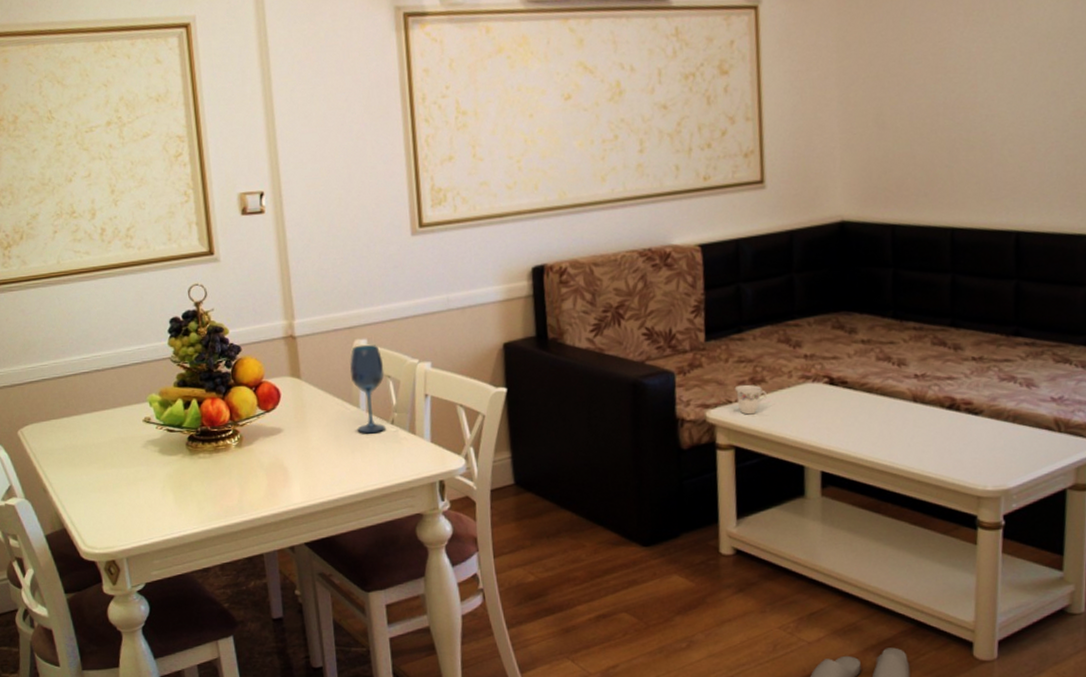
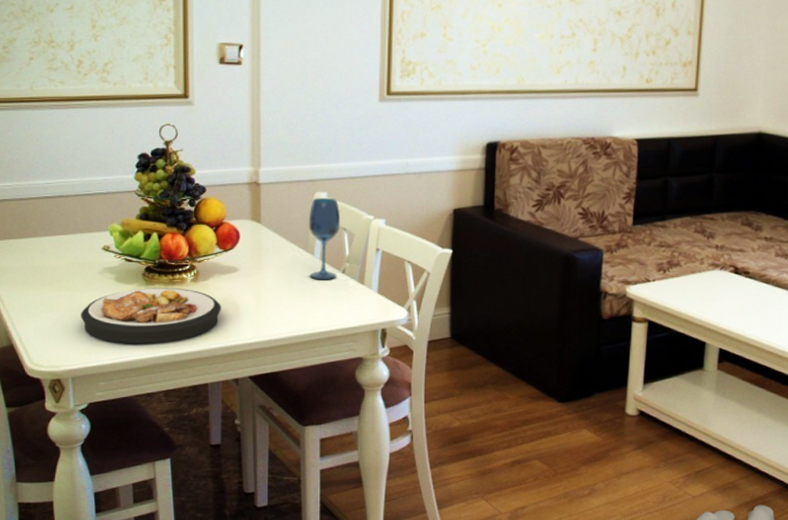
plate: none [128,455,269,518] -> present [81,288,221,343]
teacup: present [734,384,767,415] -> none [653,266,680,293]

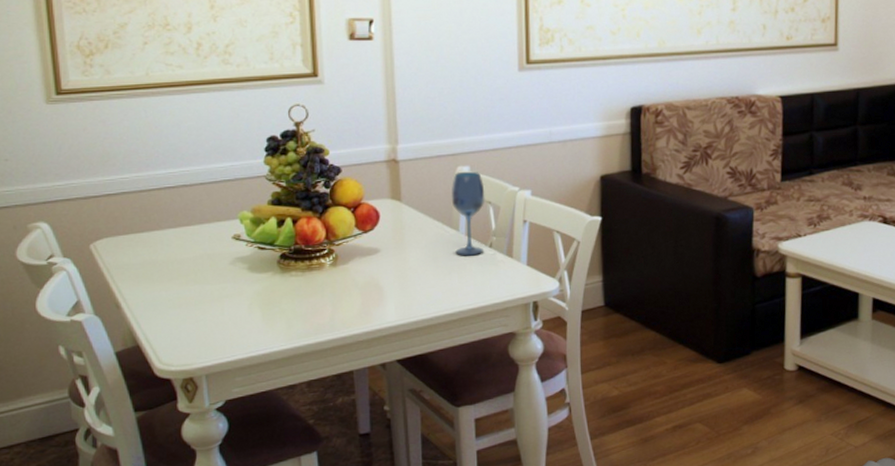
plate: present [81,288,221,343] -> none [212,274,364,335]

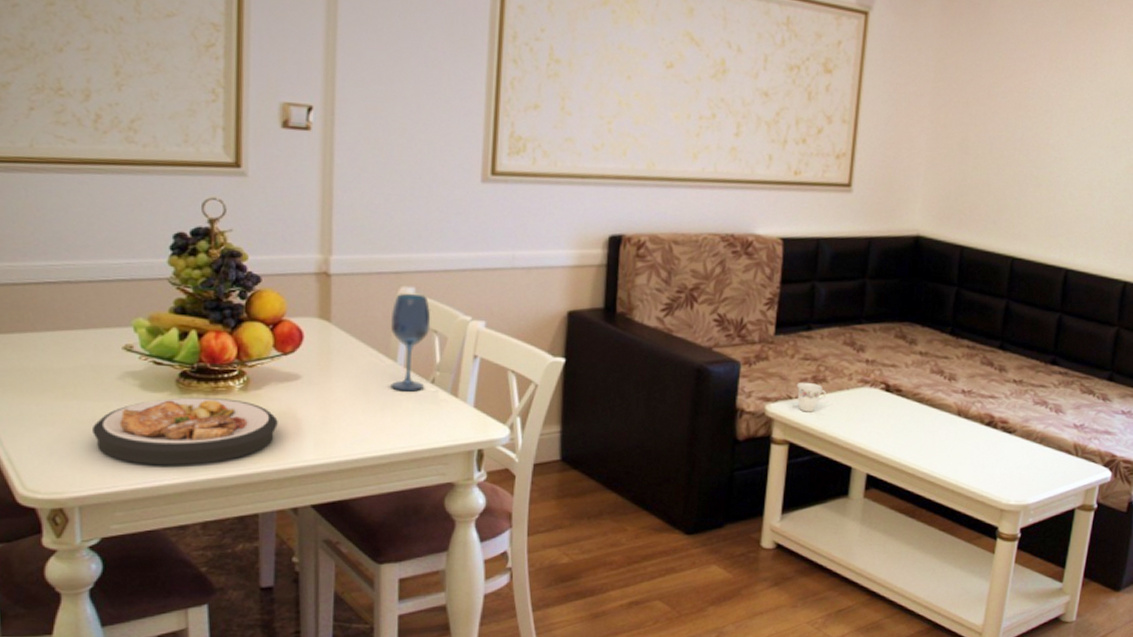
plate: none [212,274,364,335] -> present [93,397,278,465]
teacup: none [804,220,831,248] -> present [796,382,826,412]

